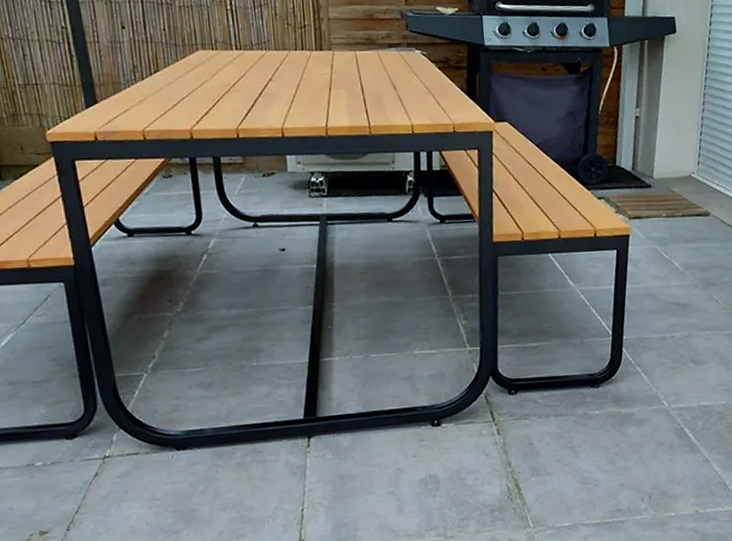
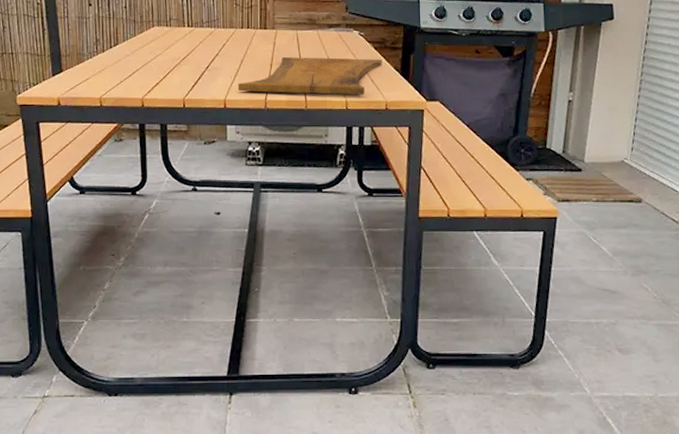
cutting board: none [296,79,447,119] -> present [238,56,382,95]

